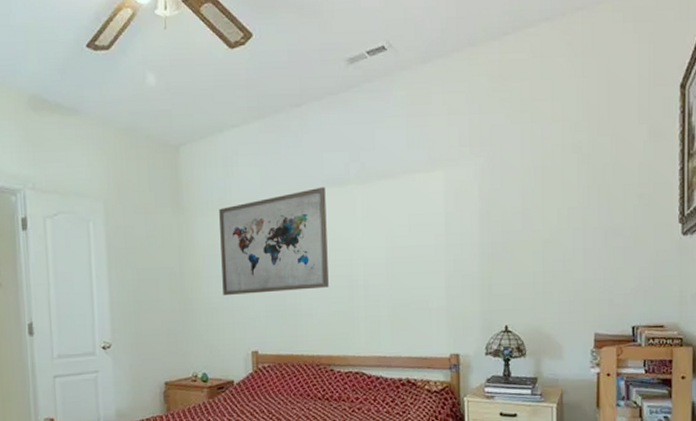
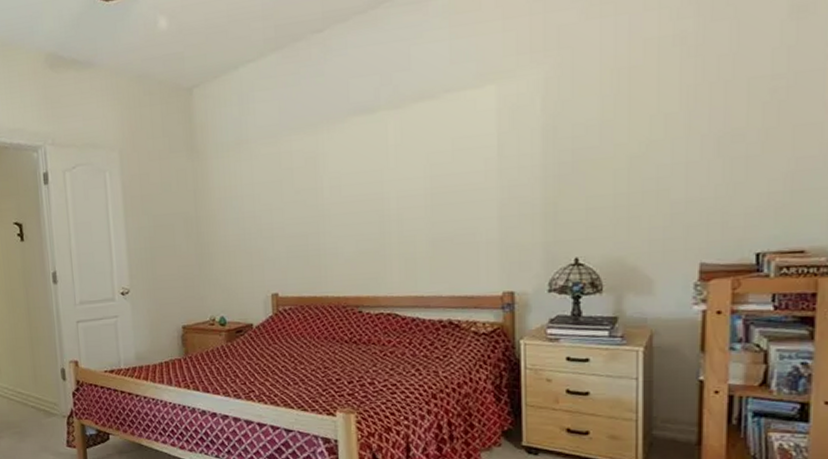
wall art: present [219,186,329,296] -> none [235,116,356,239]

